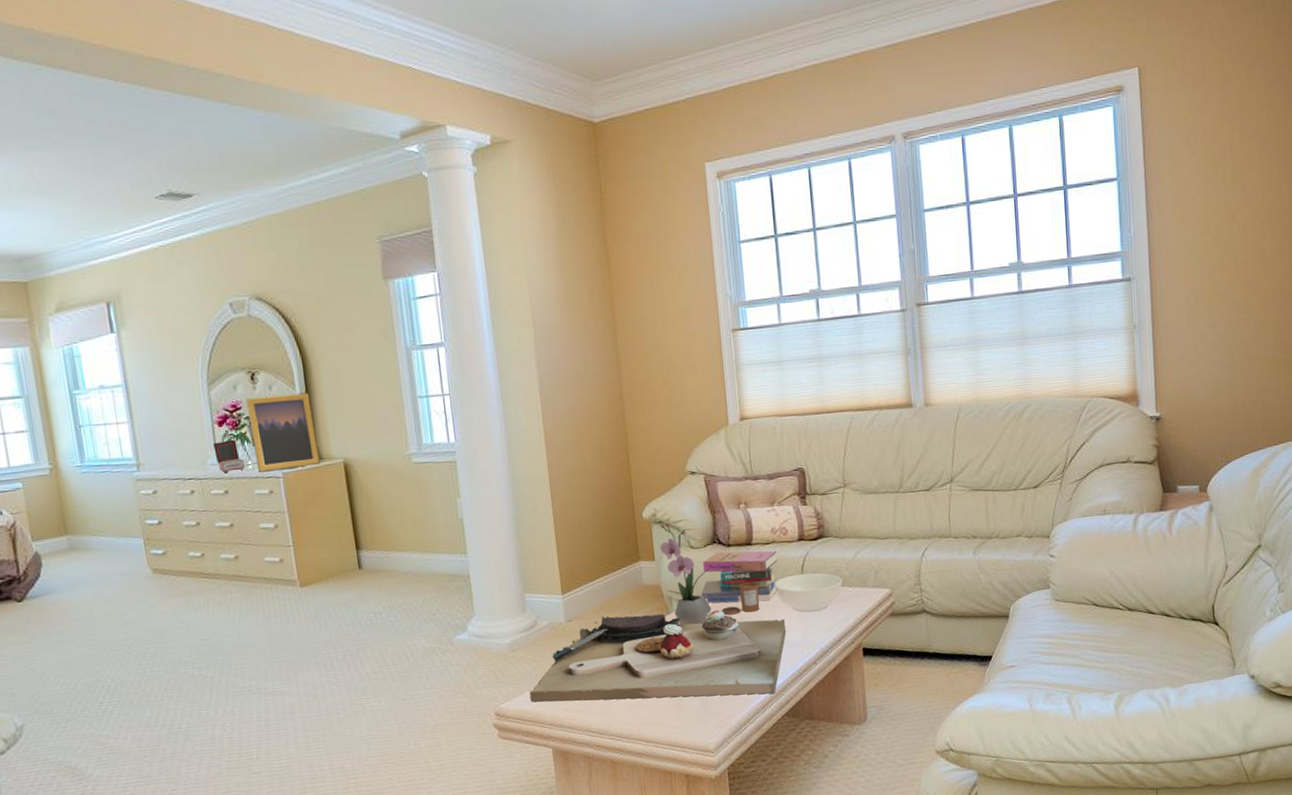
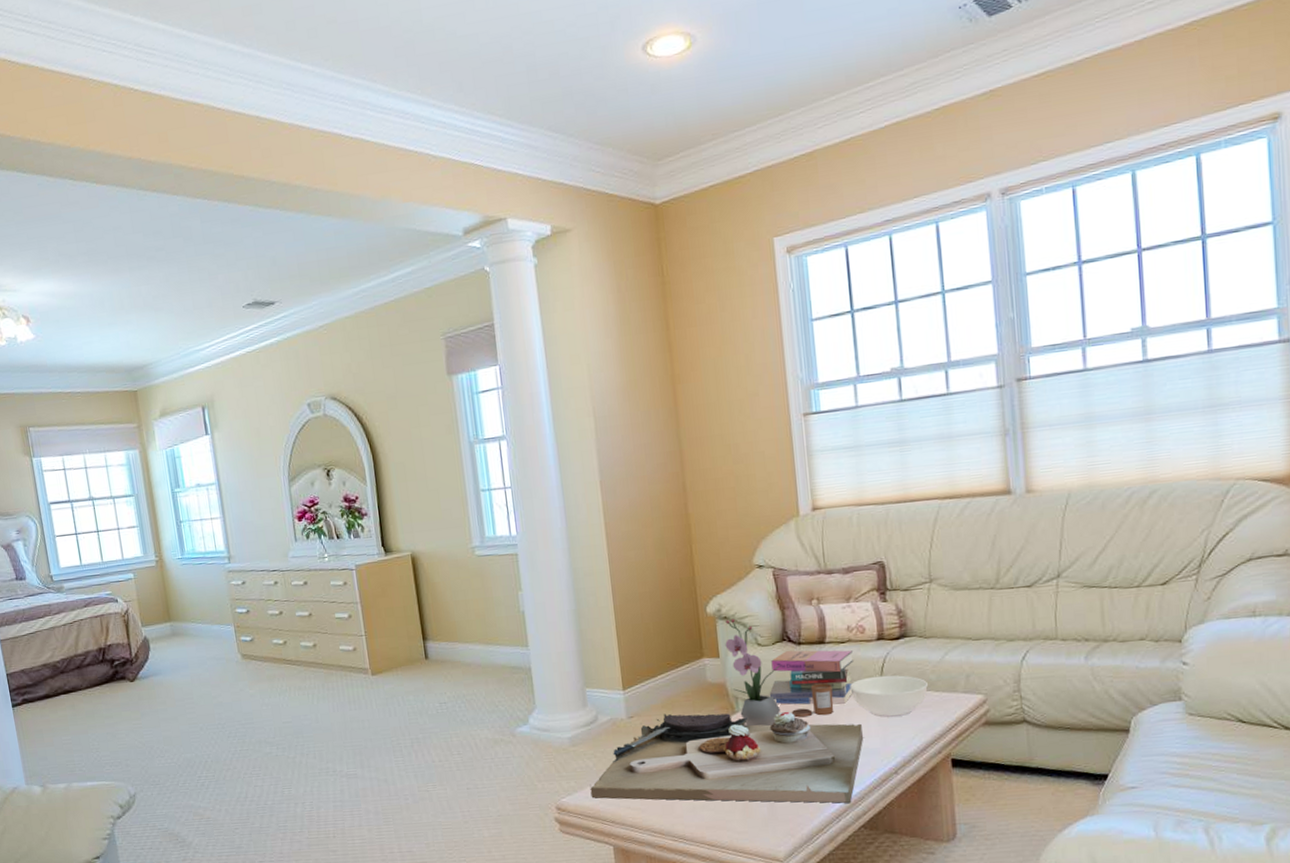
jewelry box: present [213,439,246,473] -> none [294,533,323,566]
picture frame: present [246,393,321,473] -> none [322,488,390,565]

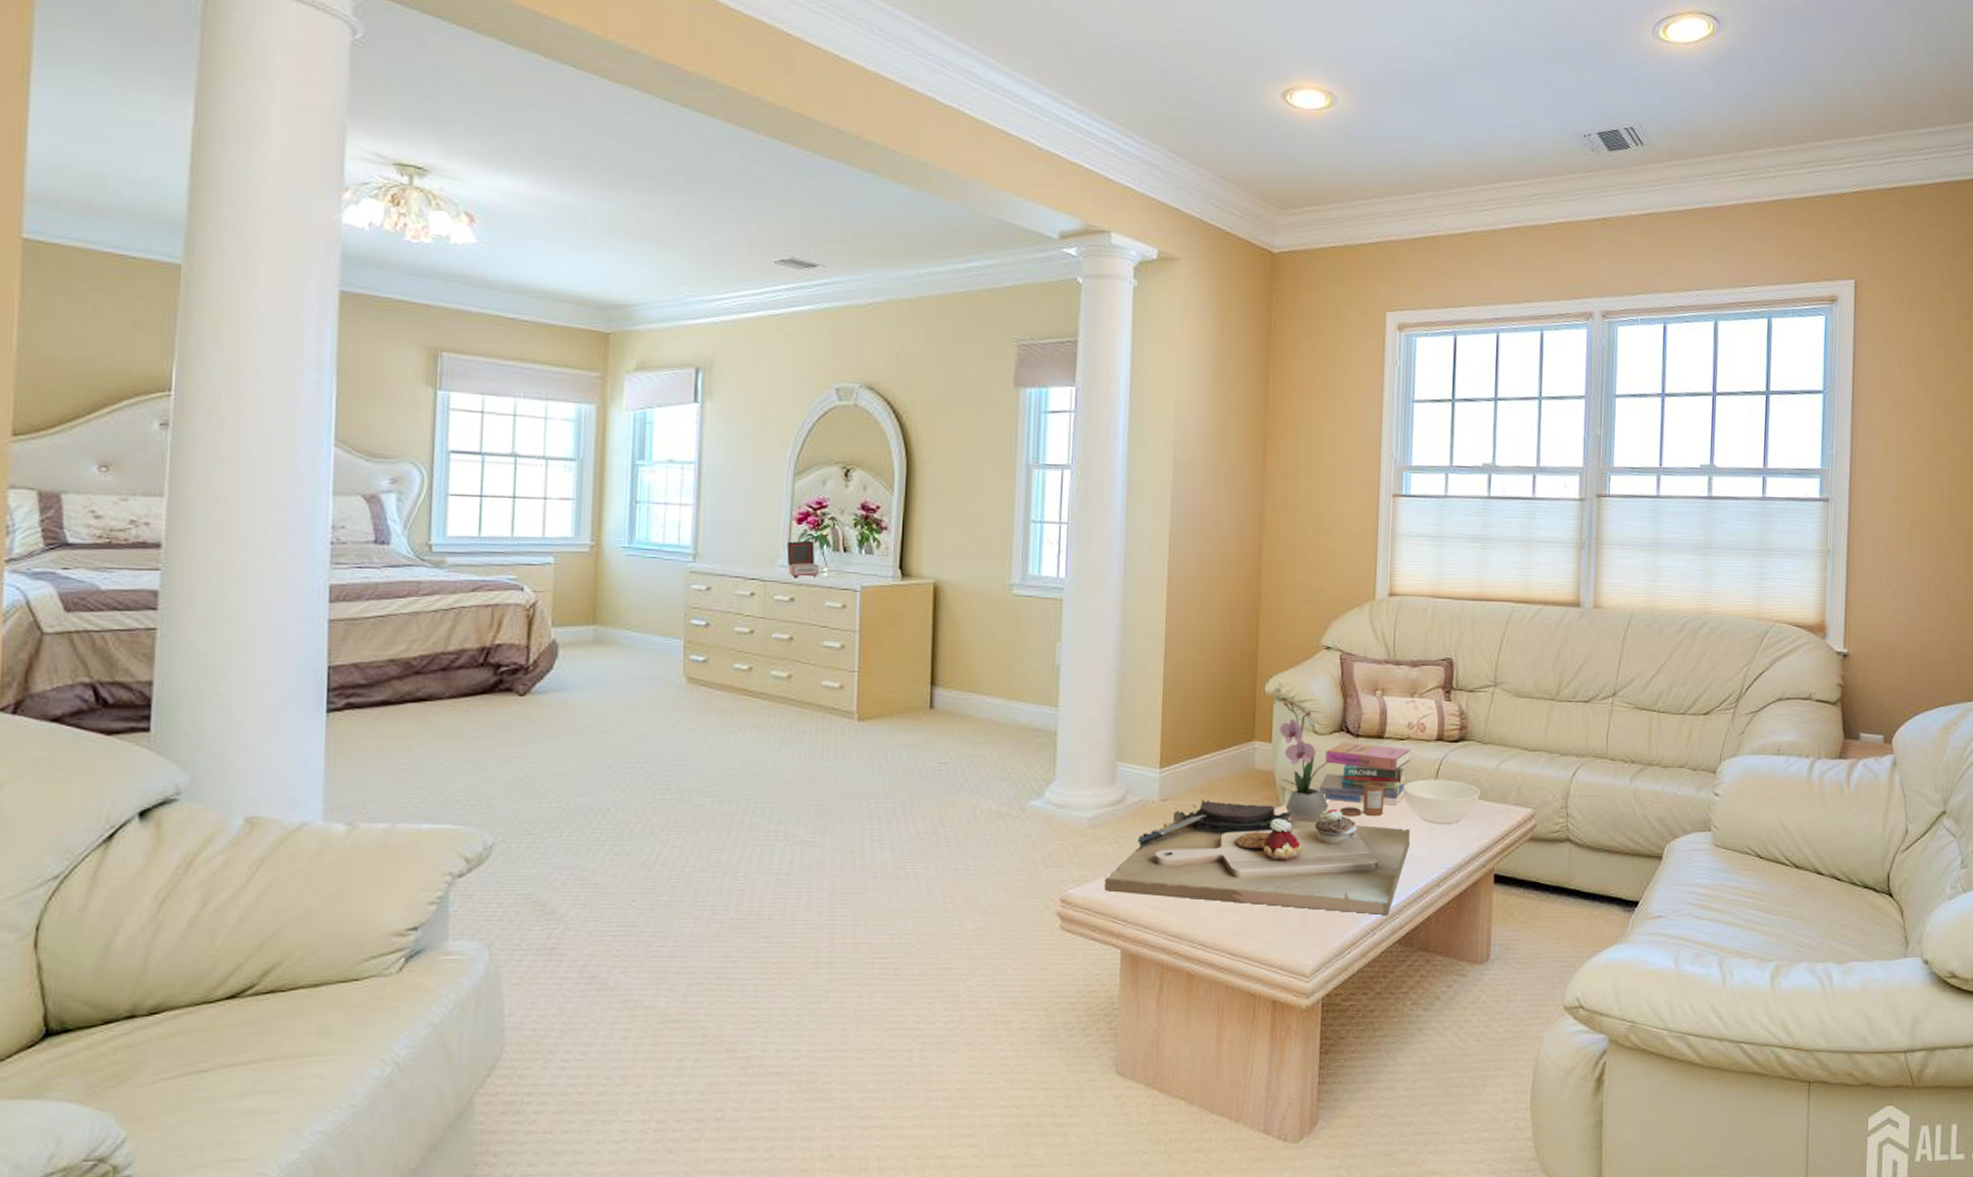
jewelry box: none [294,533,323,566] -> present [787,540,820,579]

